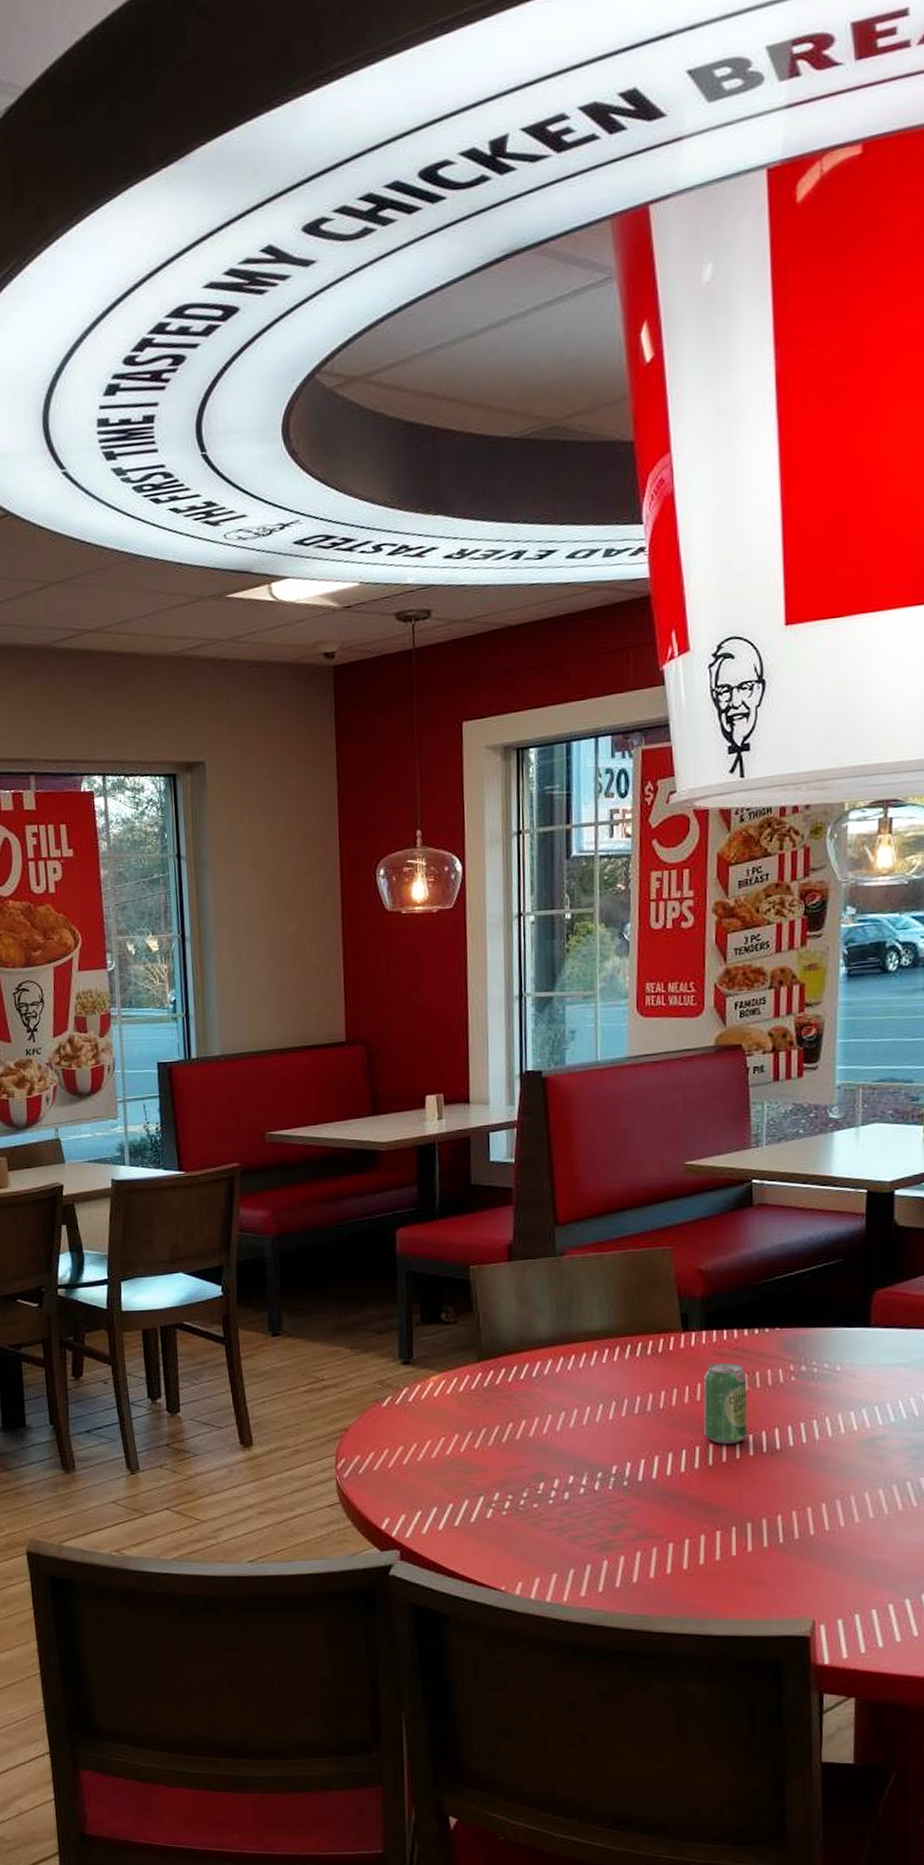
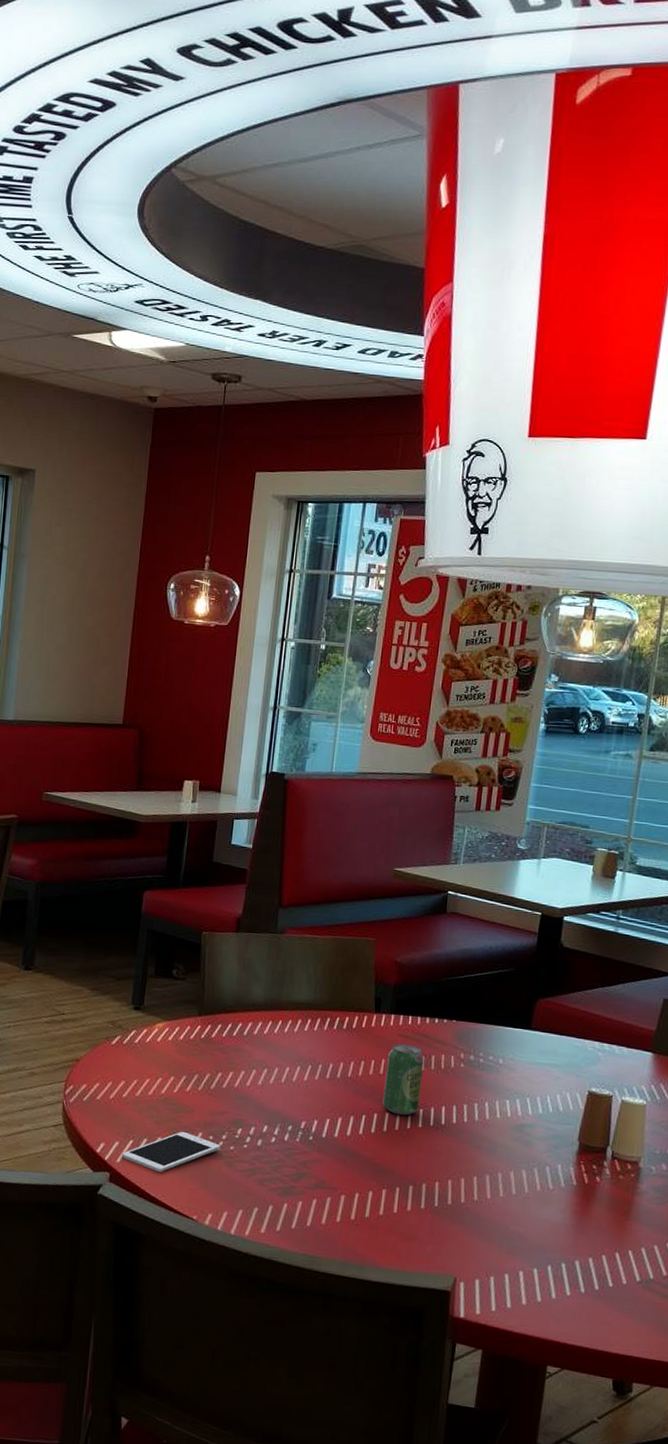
cell phone: none [411,1494,523,1543] -> present [122,1131,221,1173]

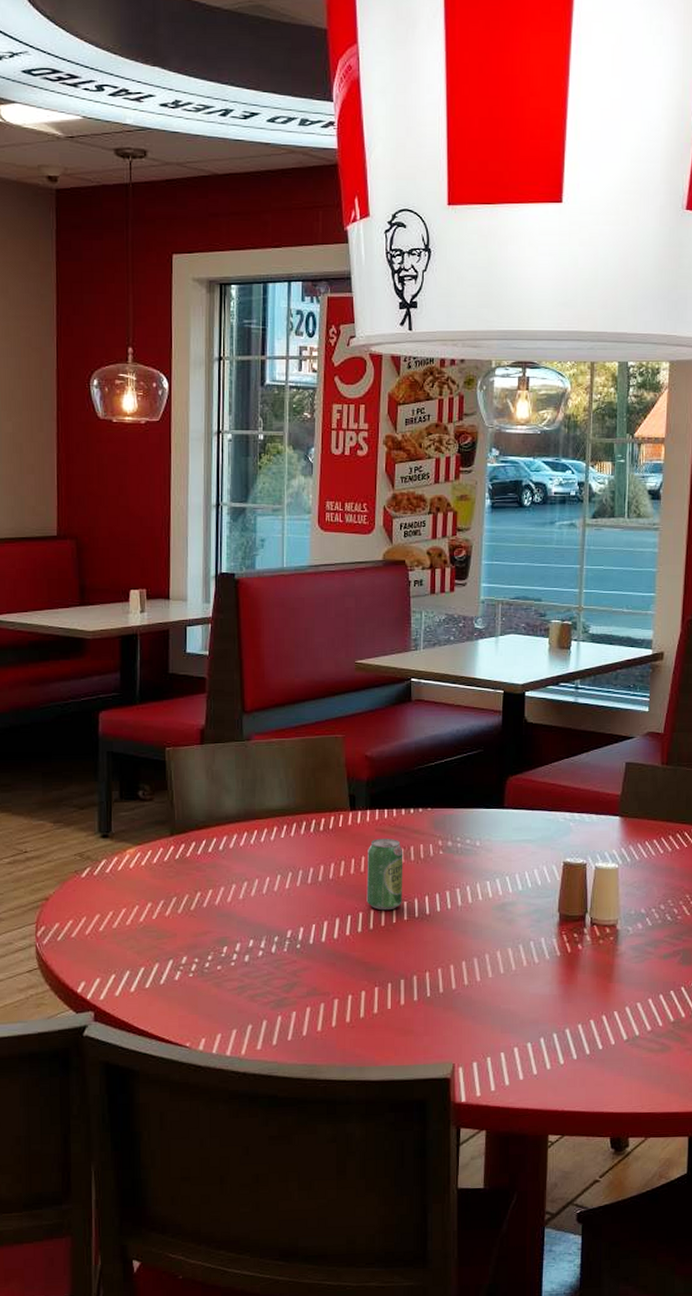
cell phone: present [122,1131,221,1173] -> none [105,958,207,1004]

